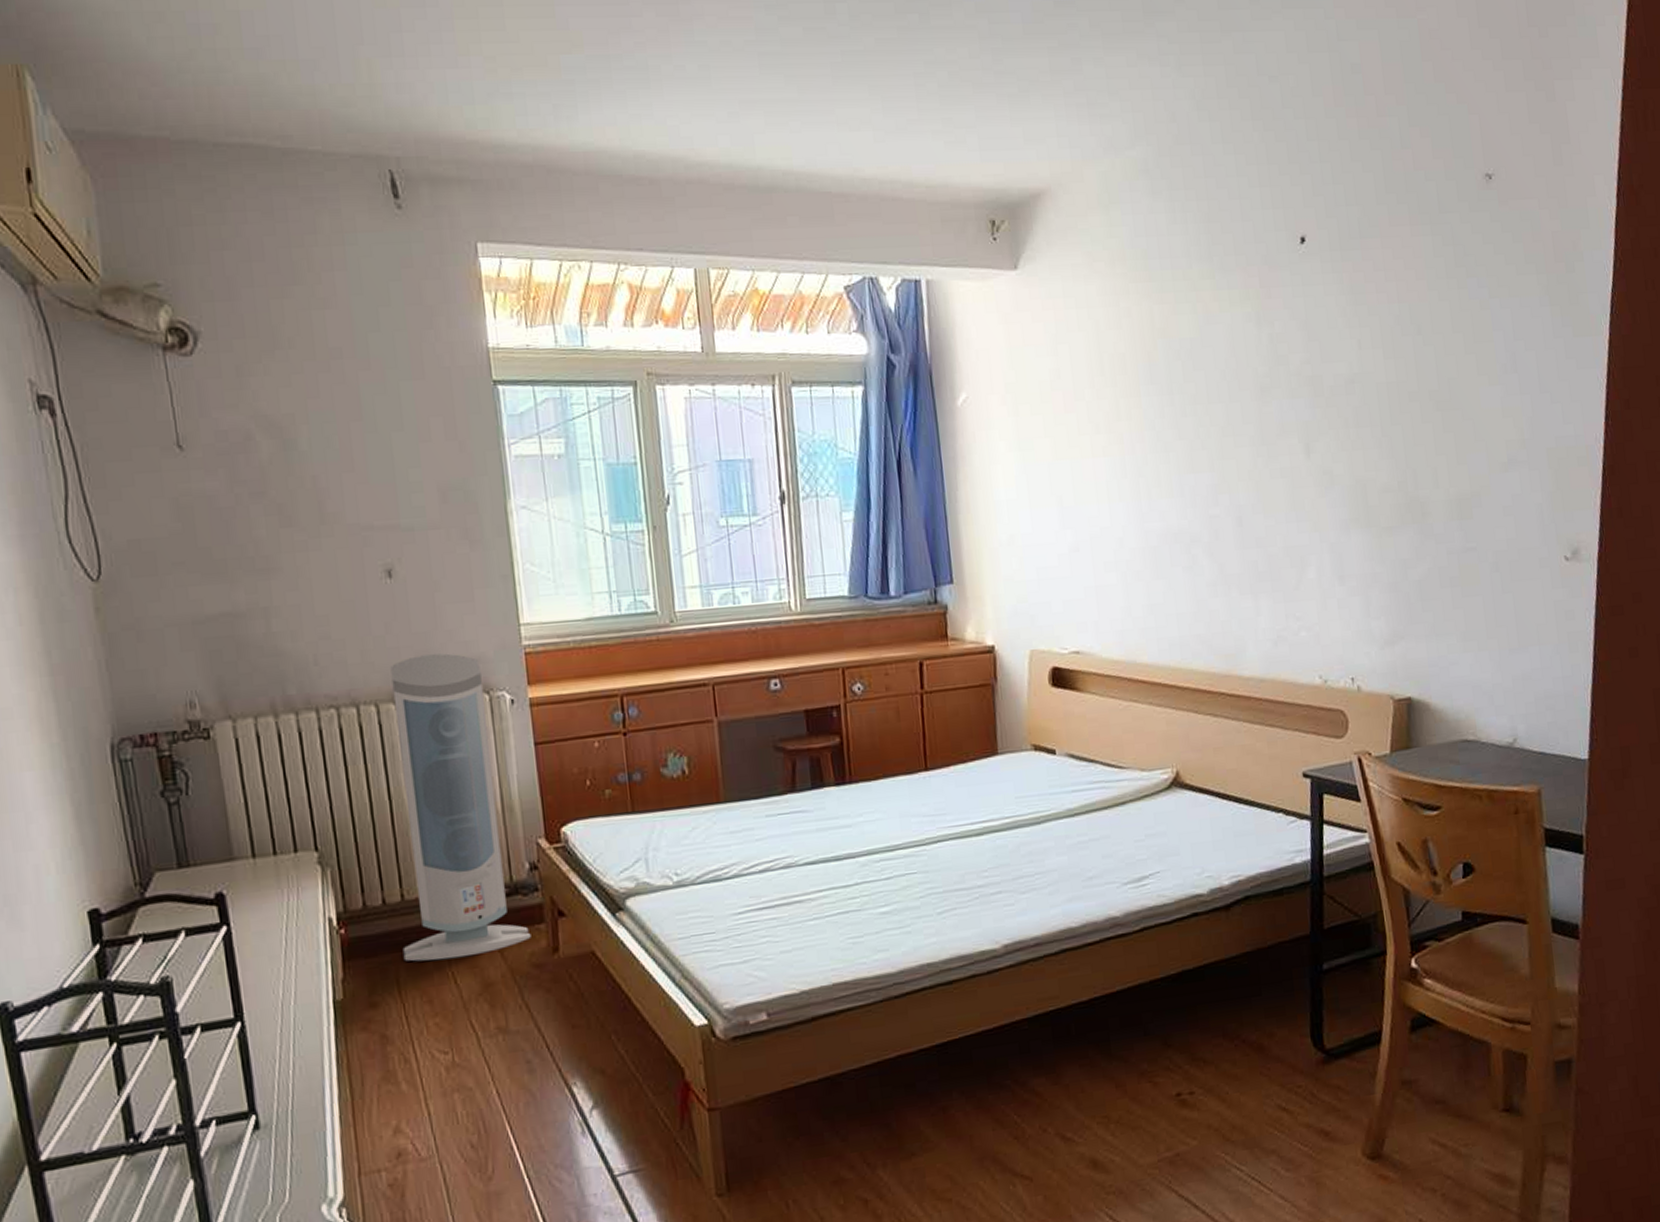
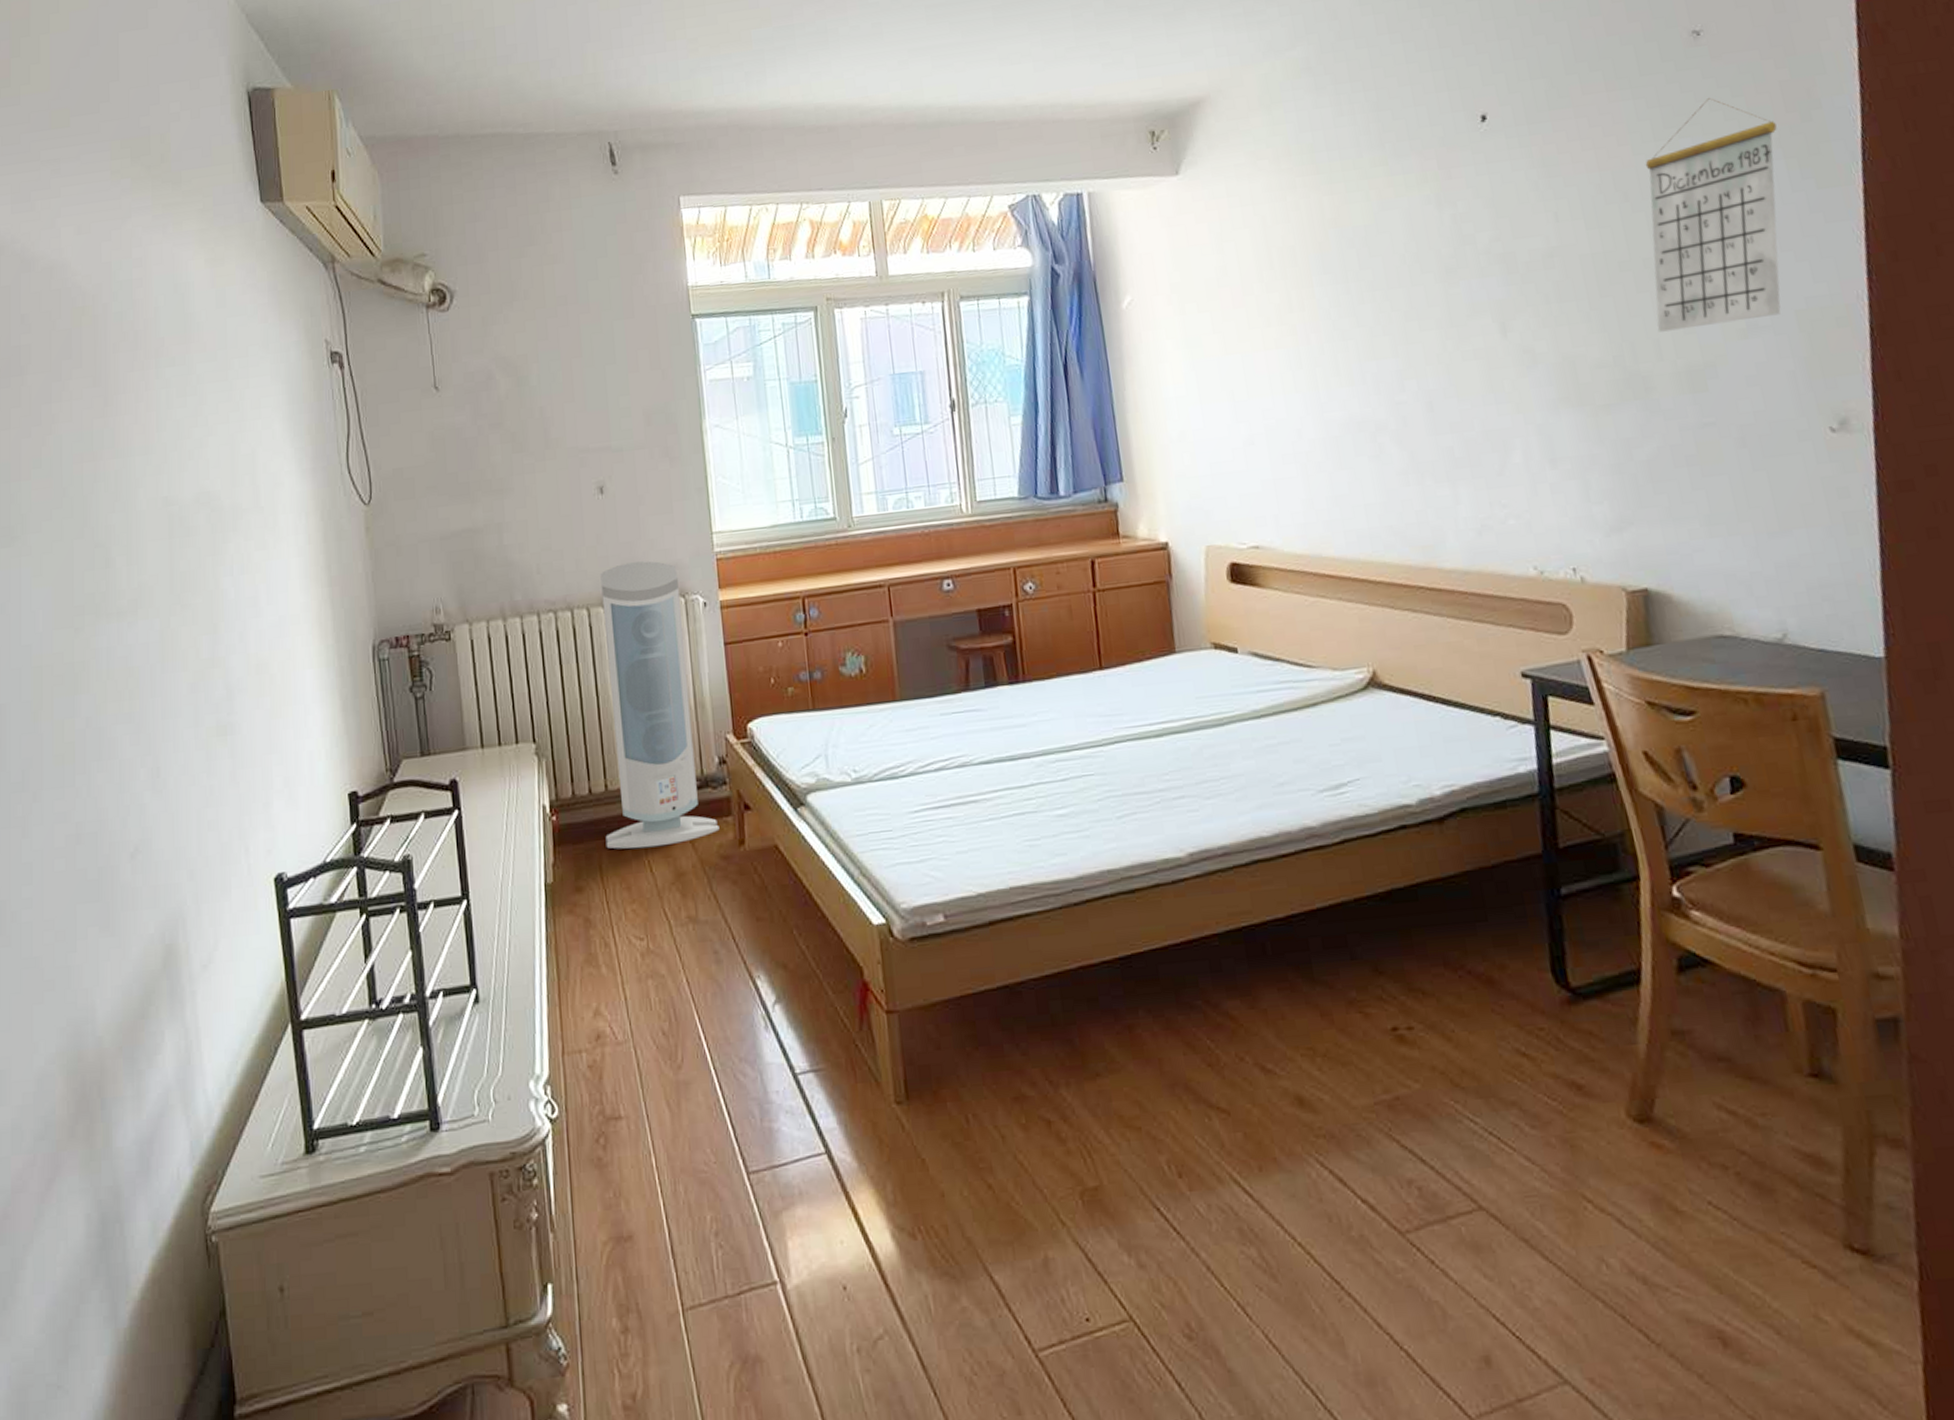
calendar: none [1436,240,1547,461] -> present [1645,97,1781,332]

